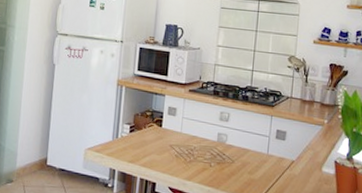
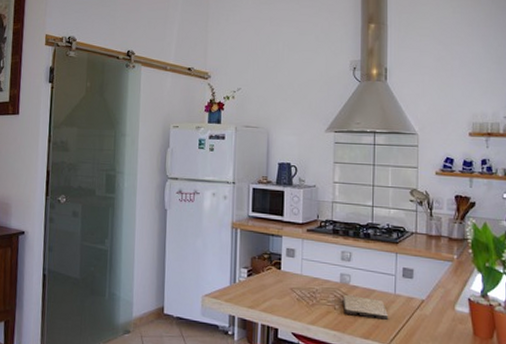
cutting board: none [218,153,261,178] -> present [342,295,389,320]

